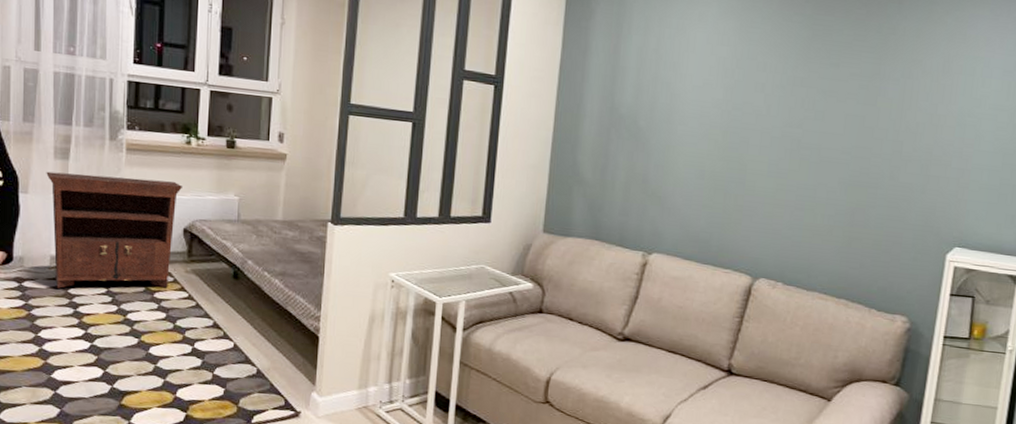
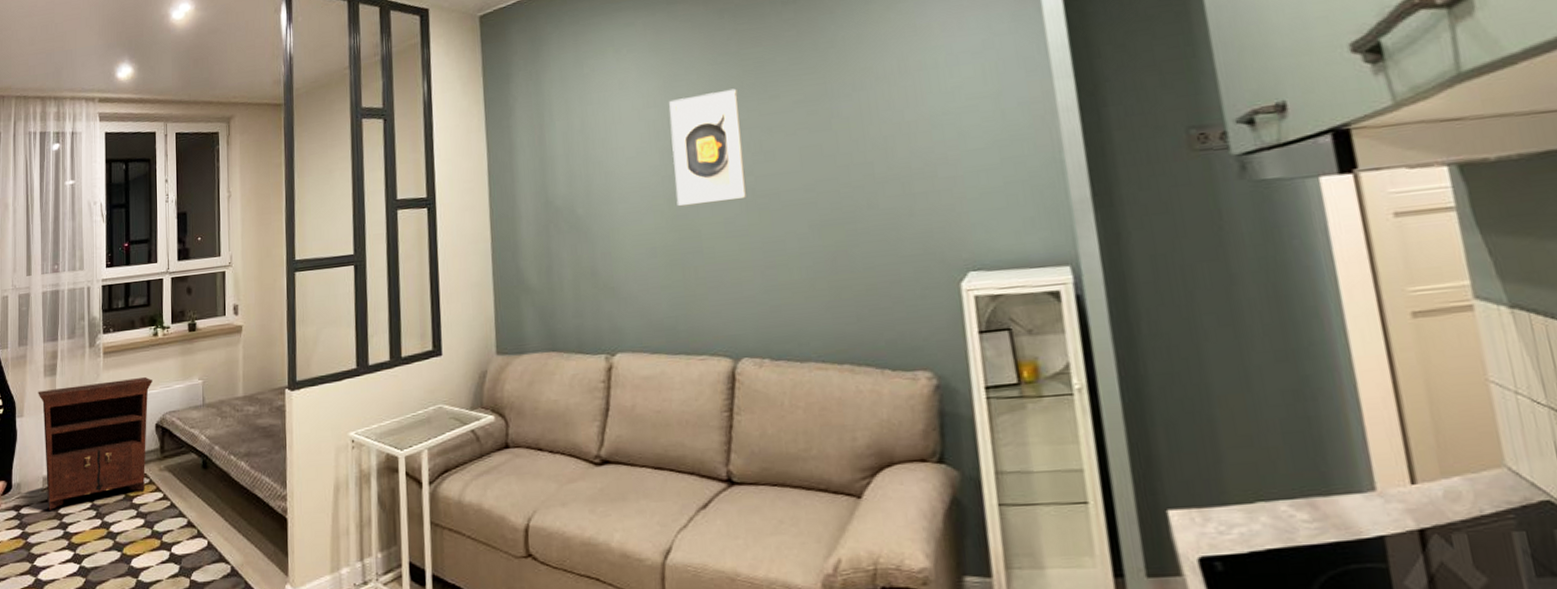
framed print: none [730,43,804,147] -> present [669,88,748,207]

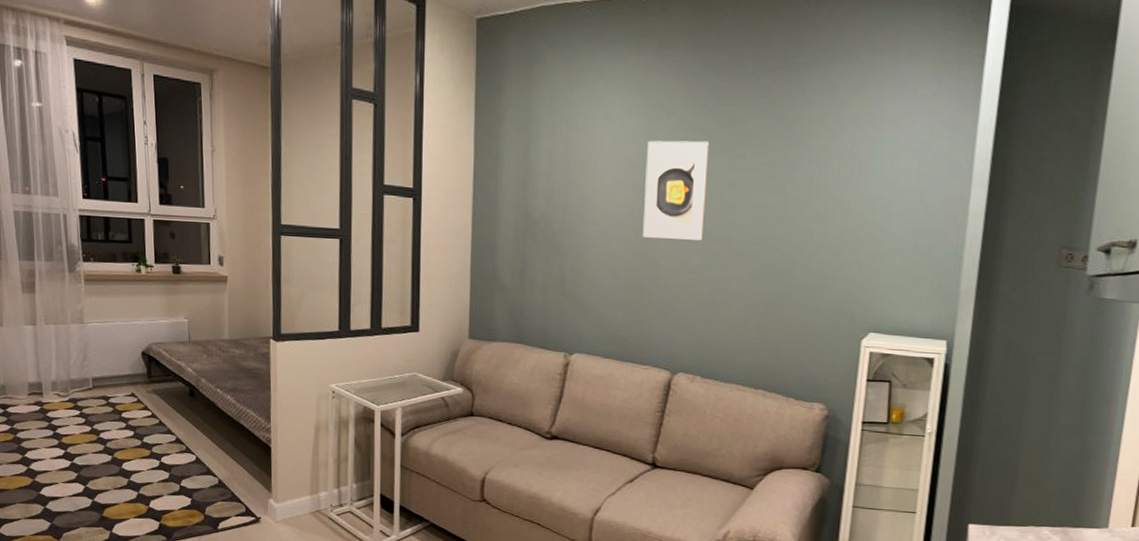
nightstand: present [38,376,152,510] -> none [16,305,137,413]

